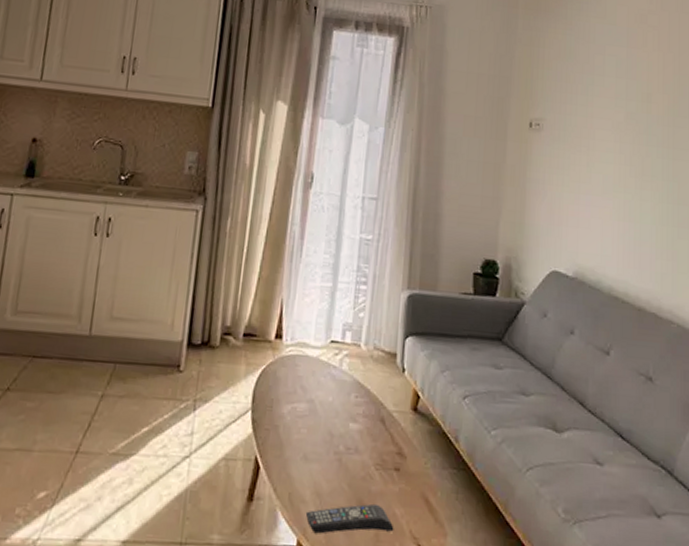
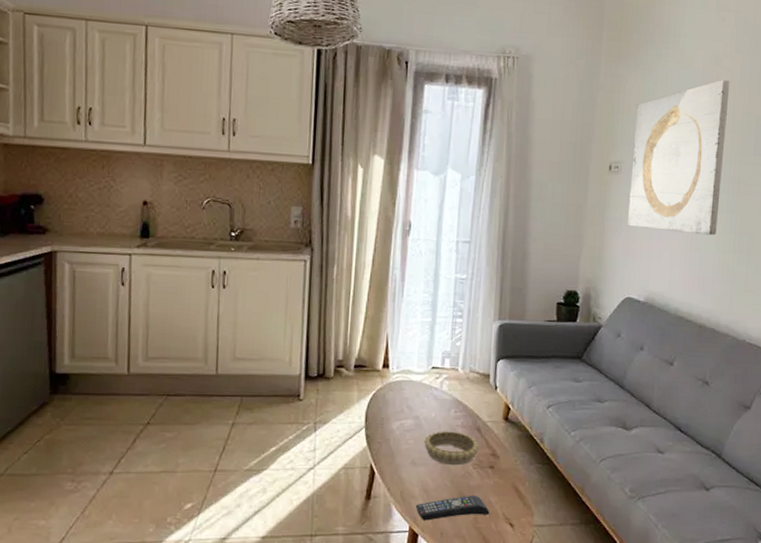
decorative bowl: none [318,419,384,465] -> present [424,431,480,466]
wall art: none [552,37,658,205] -> present [628,80,730,236]

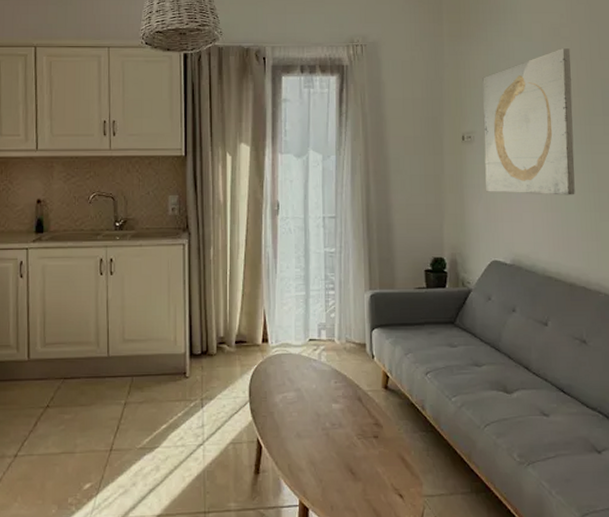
remote control: present [415,494,490,521] -> none [303,466,378,494]
decorative bowl: present [424,431,480,466] -> none [307,402,363,437]

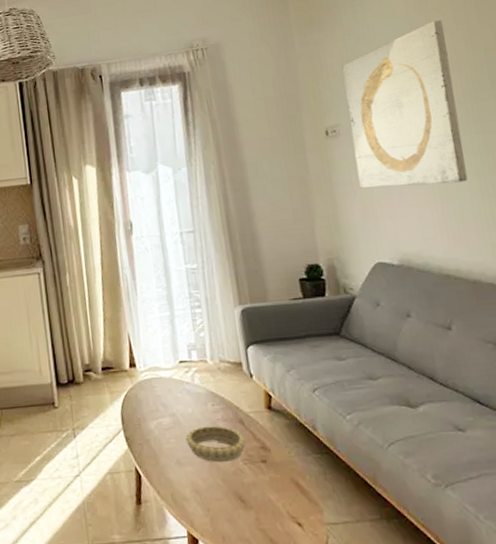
decorative bowl: none [307,402,363,437] -> present [186,426,247,463]

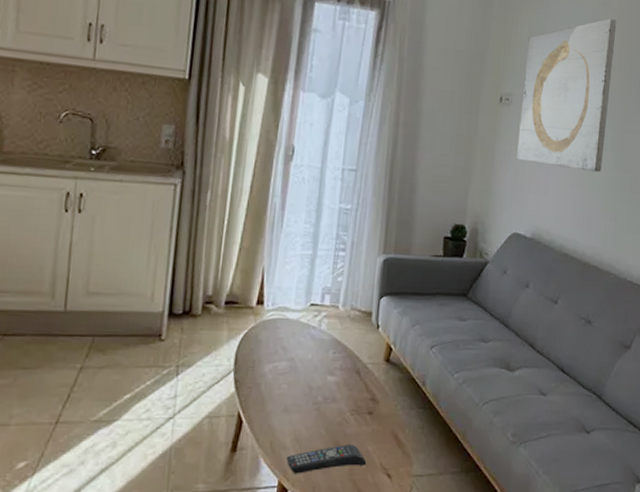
decorative bowl: present [186,426,247,463] -> none [298,374,359,412]
remote control: none [189,493,273,524] -> present [286,443,367,474]

